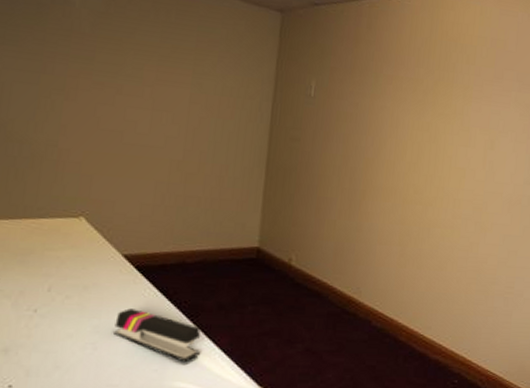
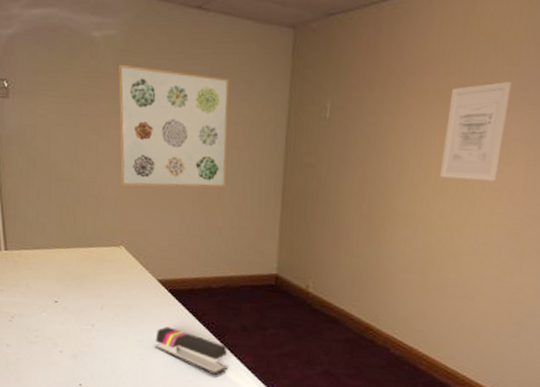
wall art: none [87,27,215,157] -> present [119,65,229,188]
wall art: none [414,76,470,161] -> present [440,81,513,181]

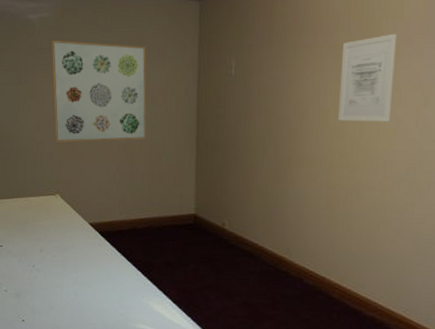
stapler: present [155,327,227,376] -> none [88,265,154,309]

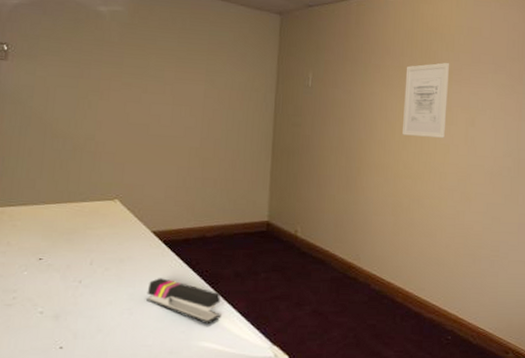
wall art: present [52,41,147,142] -> none [119,36,225,144]
stapler: none [88,265,154,309] -> present [146,278,220,325]

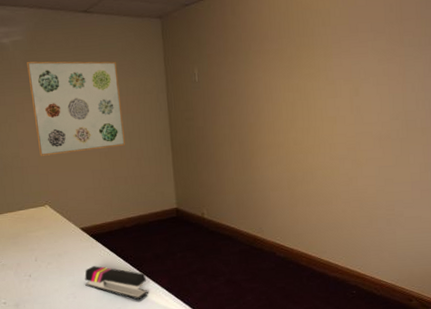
wall art: none [119,36,225,144] -> present [27,61,125,156]
wall art: present [402,62,450,138] -> none [285,37,331,114]

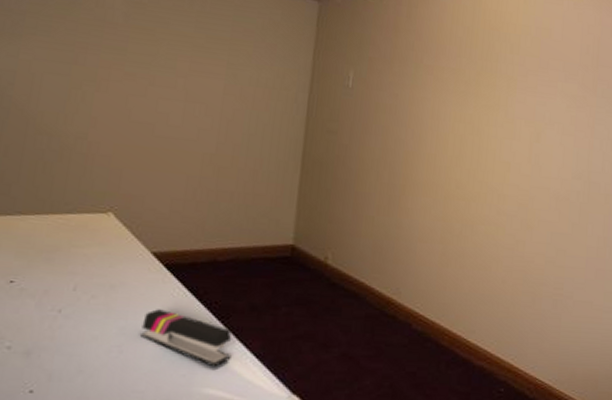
wall art: present [27,61,125,156] -> none [117,17,251,150]

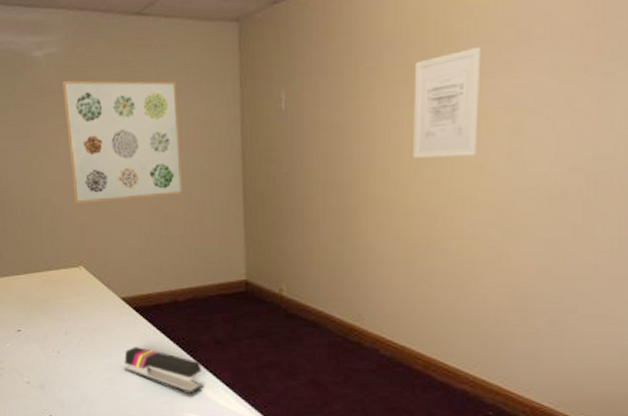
wall art: none [117,17,251,150] -> present [63,80,182,204]
wall art: none [456,66,515,154] -> present [413,46,482,158]

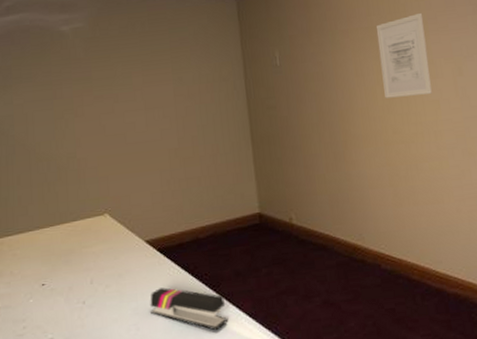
wall art: present [63,80,182,204] -> none [88,46,198,156]

